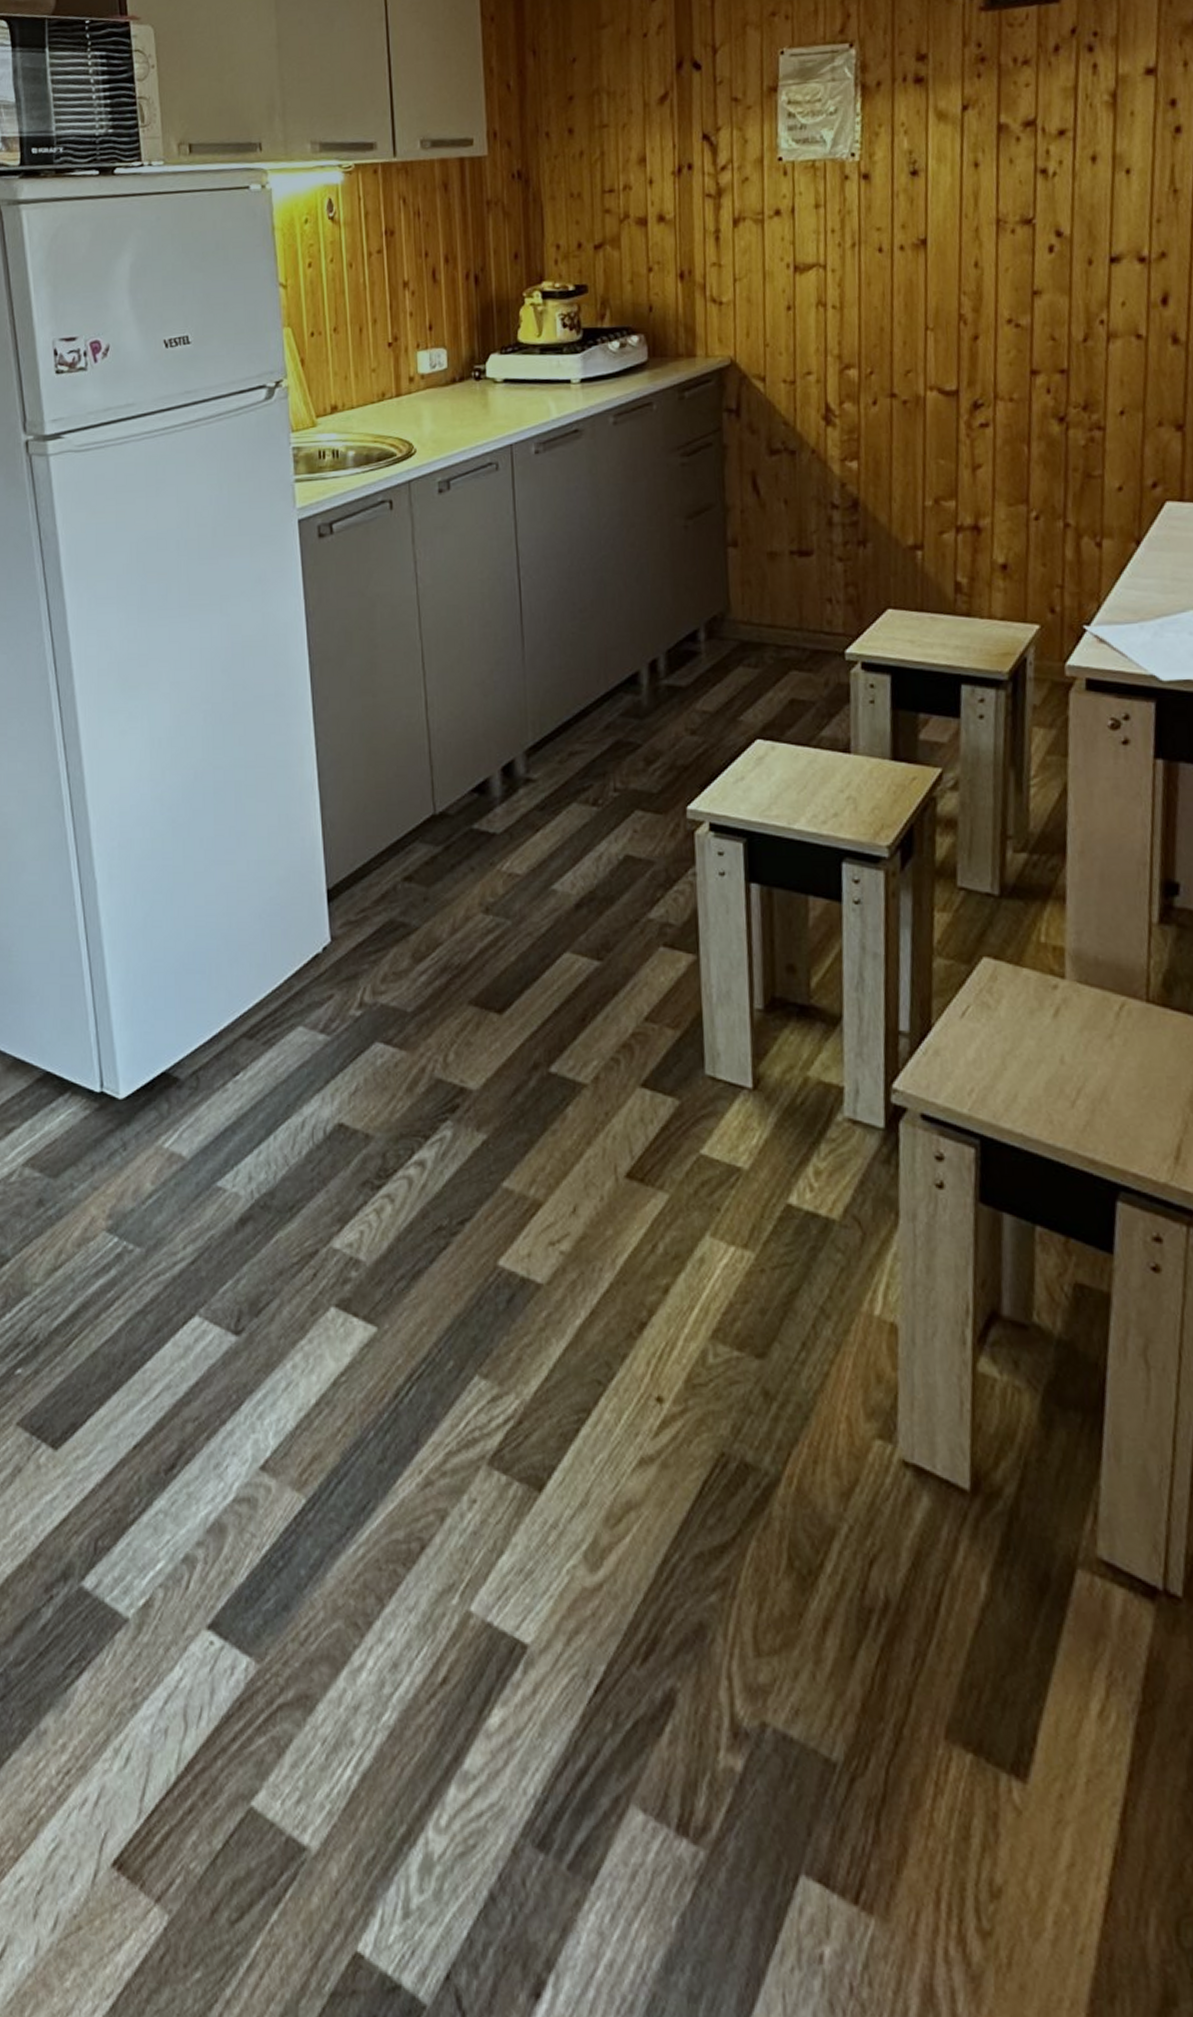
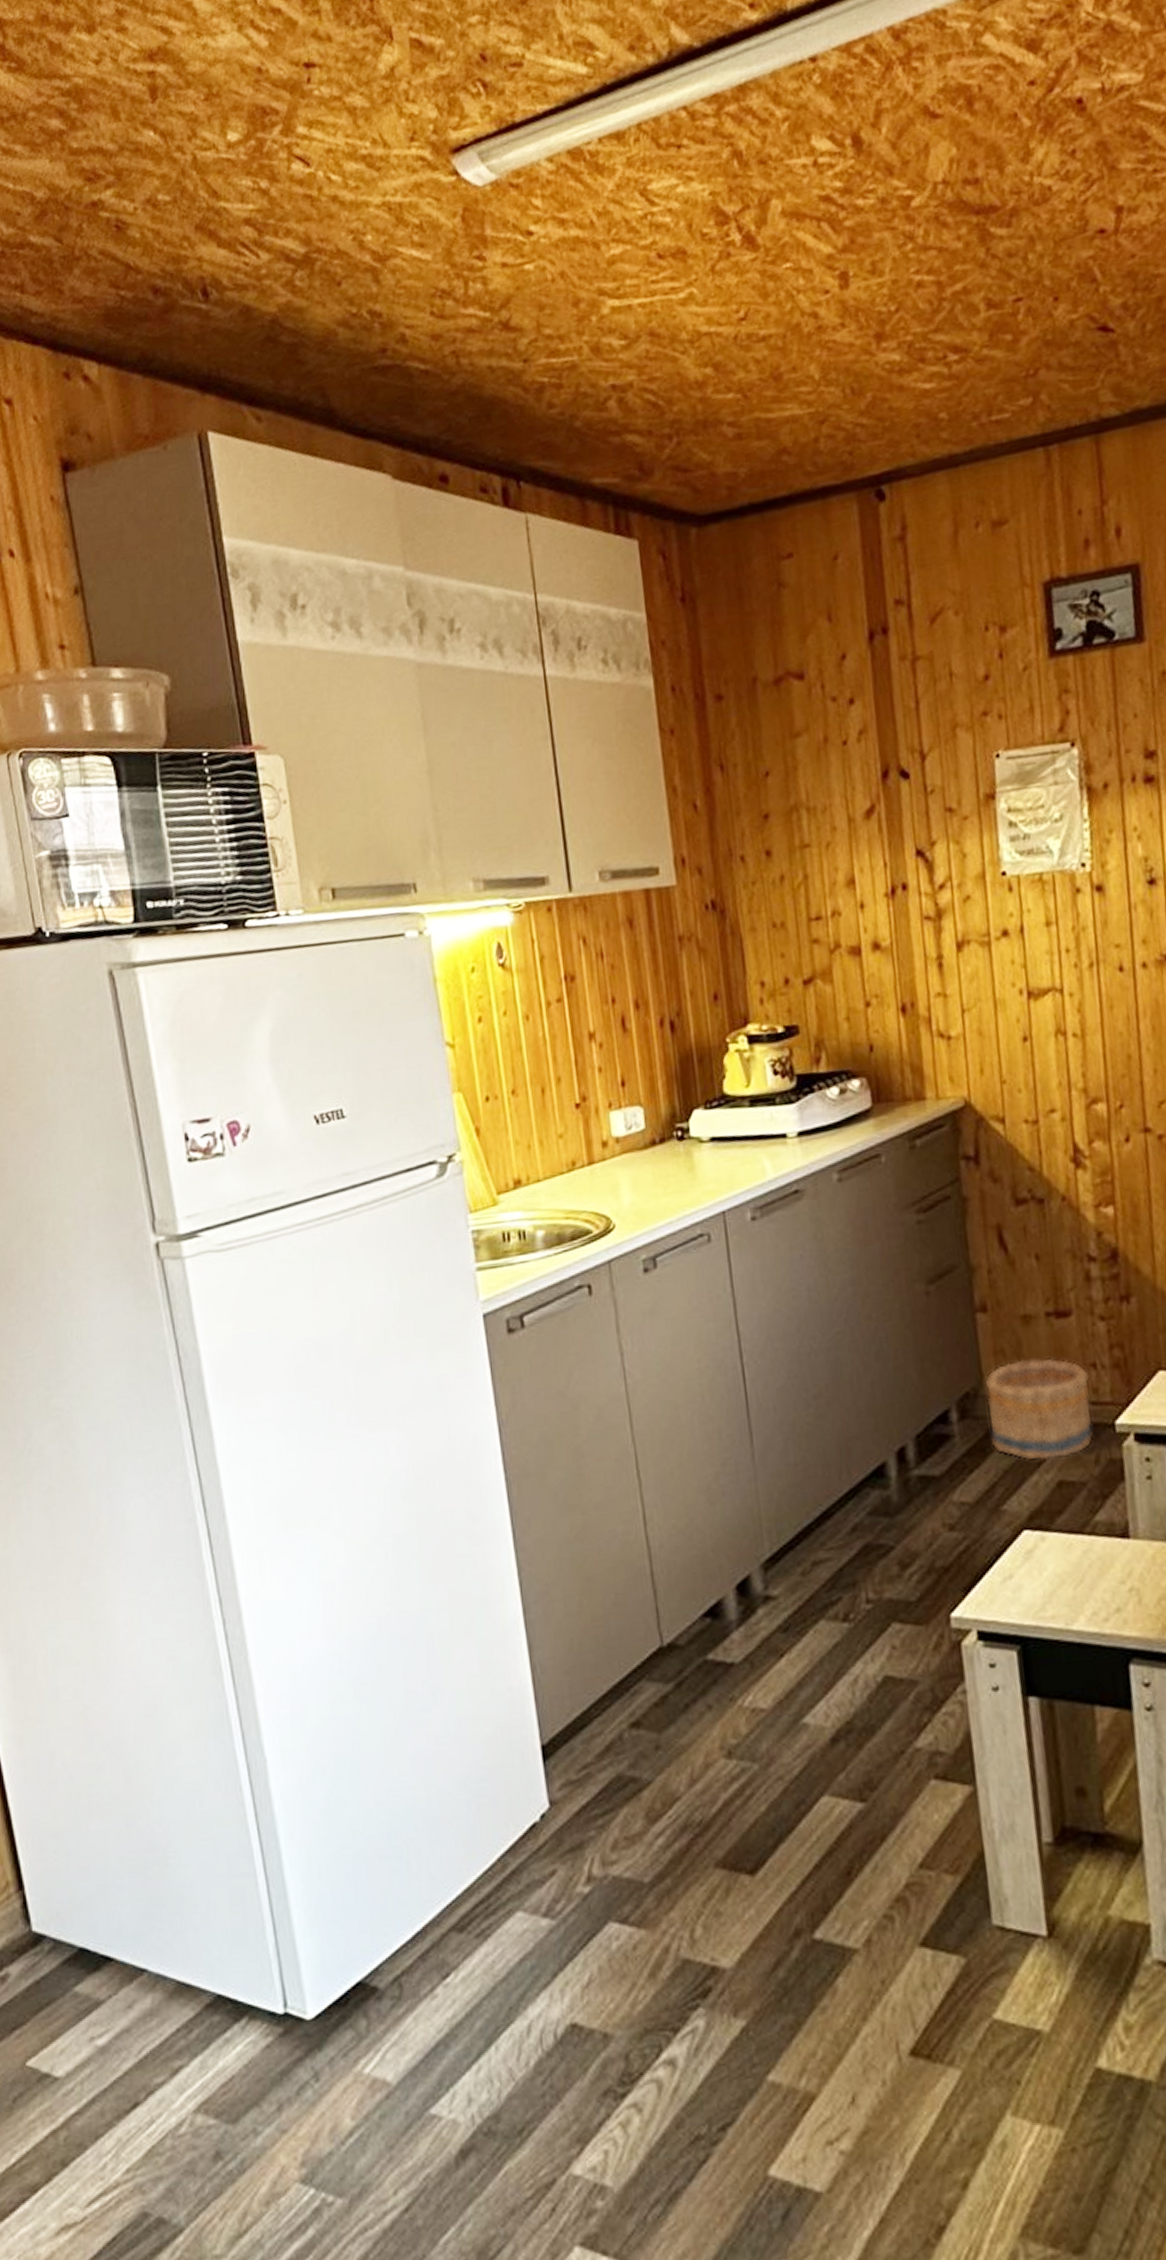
basket: none [731,591,825,680] -> present [985,1358,1093,1461]

